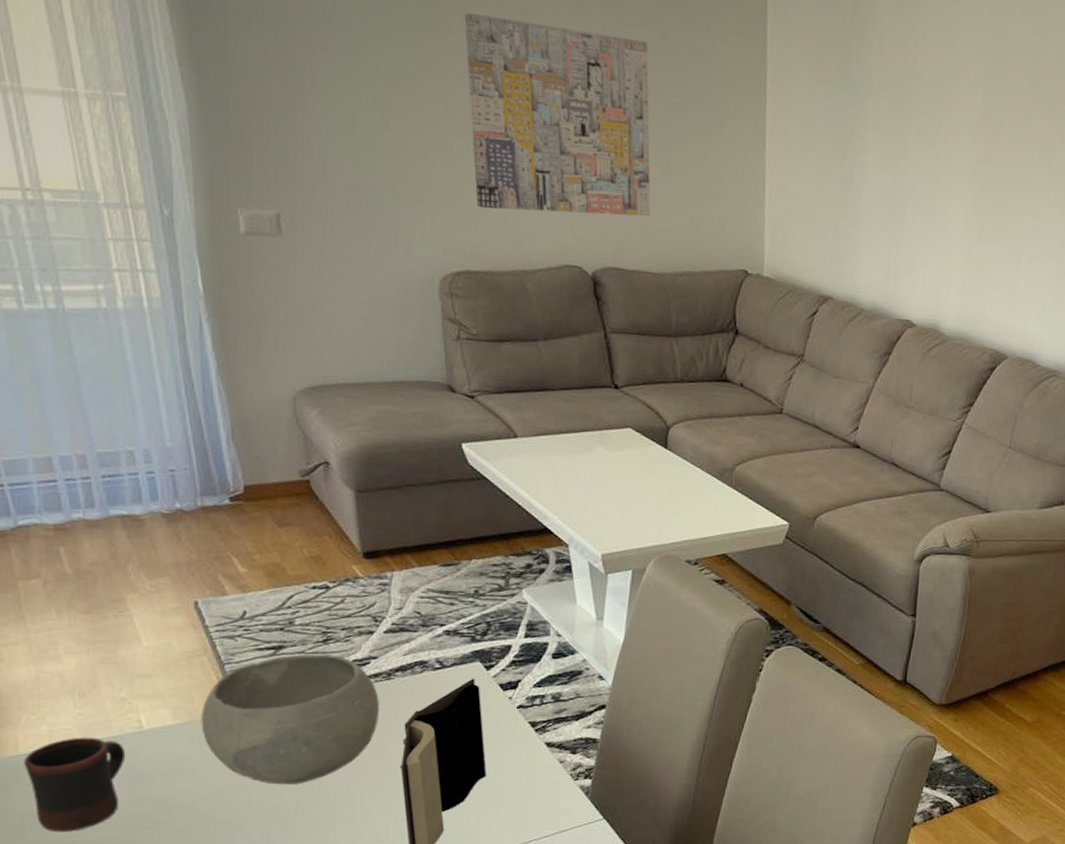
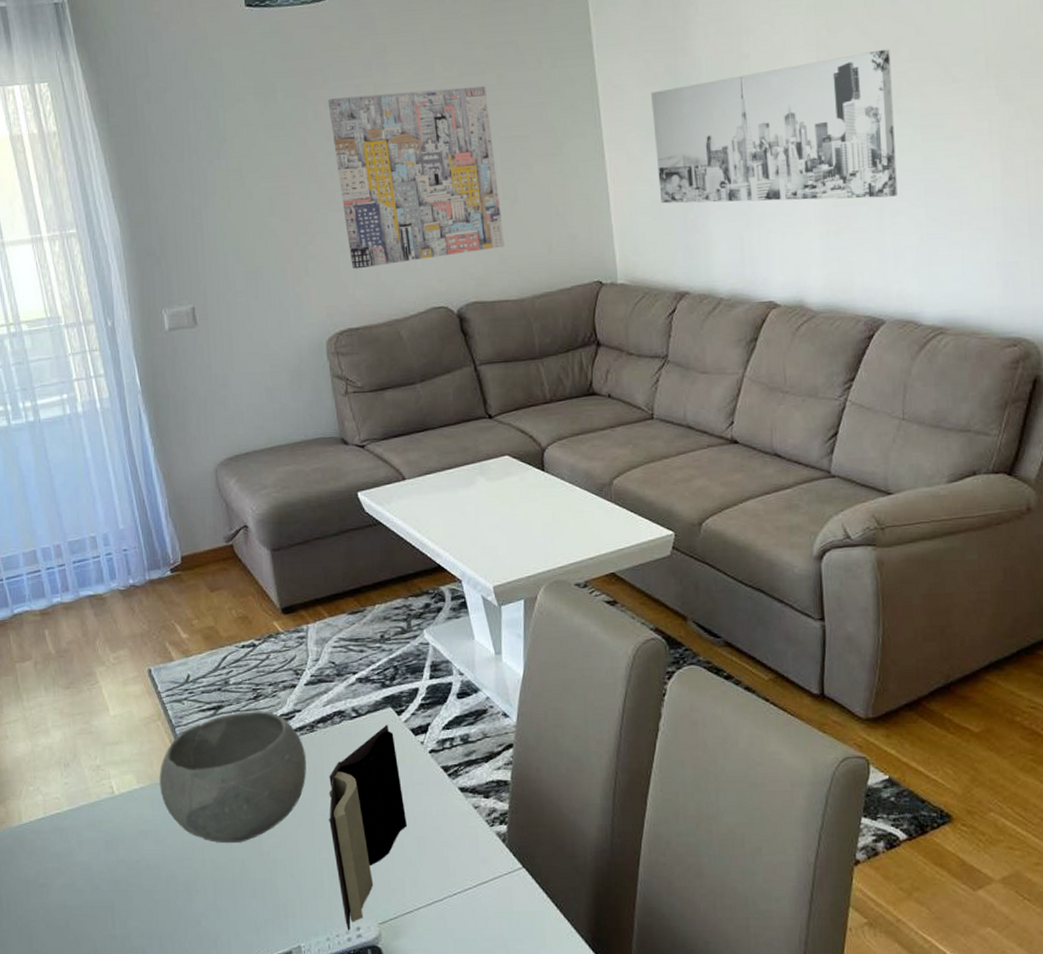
mug: present [24,737,126,832] -> none [26,805,102,897]
wall art: none [816,90,1050,243] -> present [651,49,898,204]

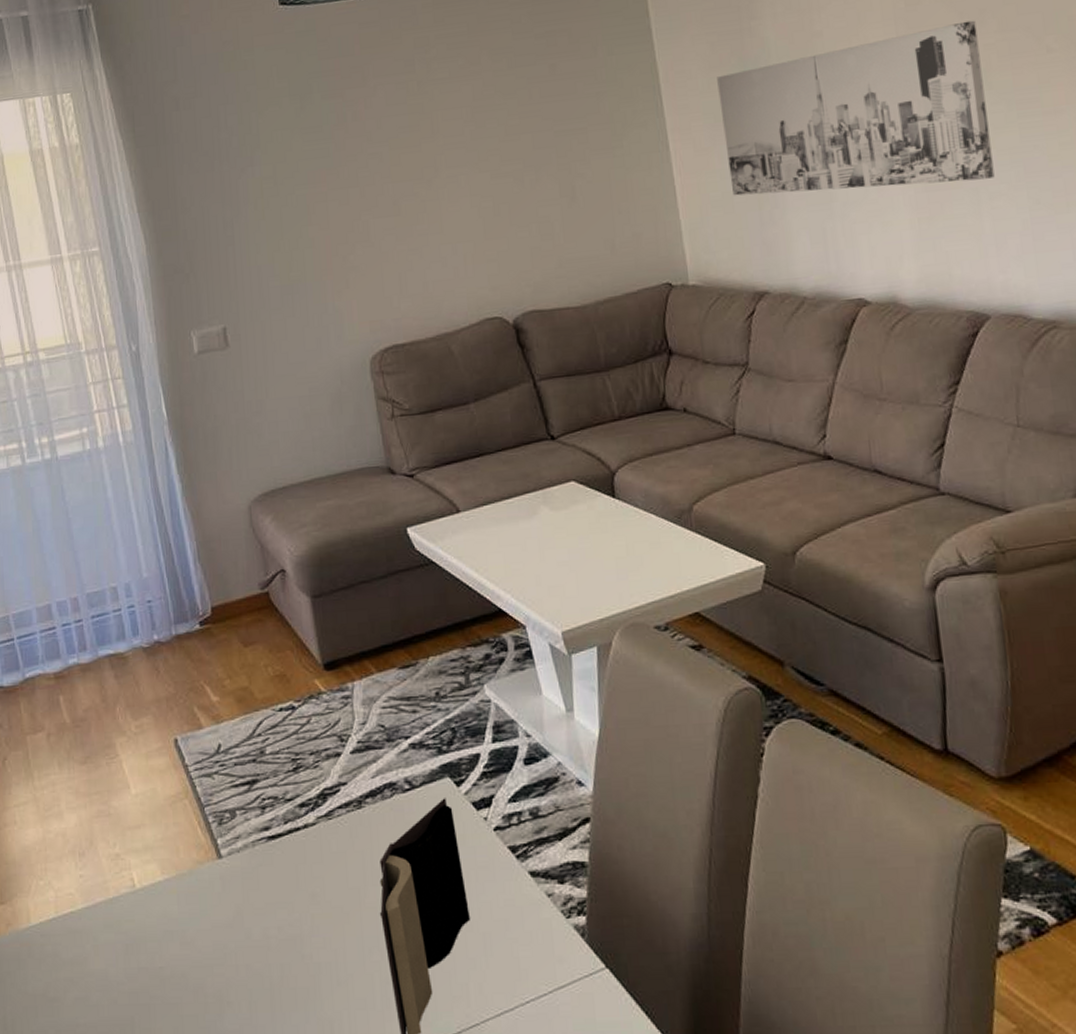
bowl: present [159,711,307,844] -> none [186,785,354,945]
wall art: present [328,85,504,269] -> none [368,77,563,280]

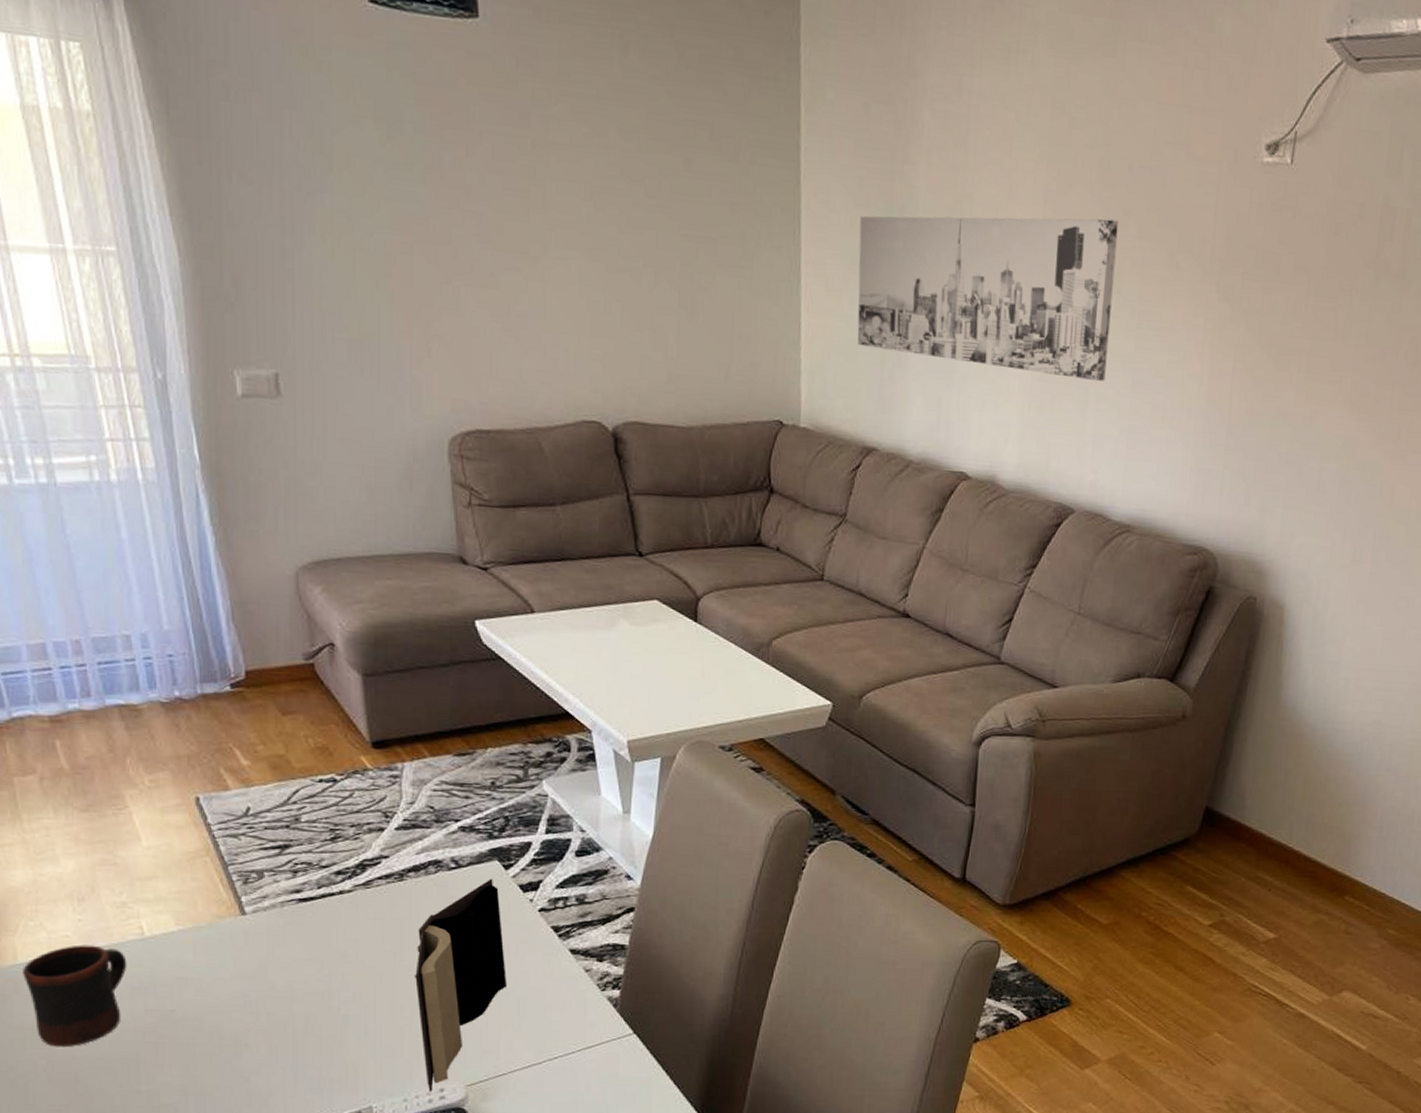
mug: none [35,901,122,1014] -> present [22,944,127,1048]

